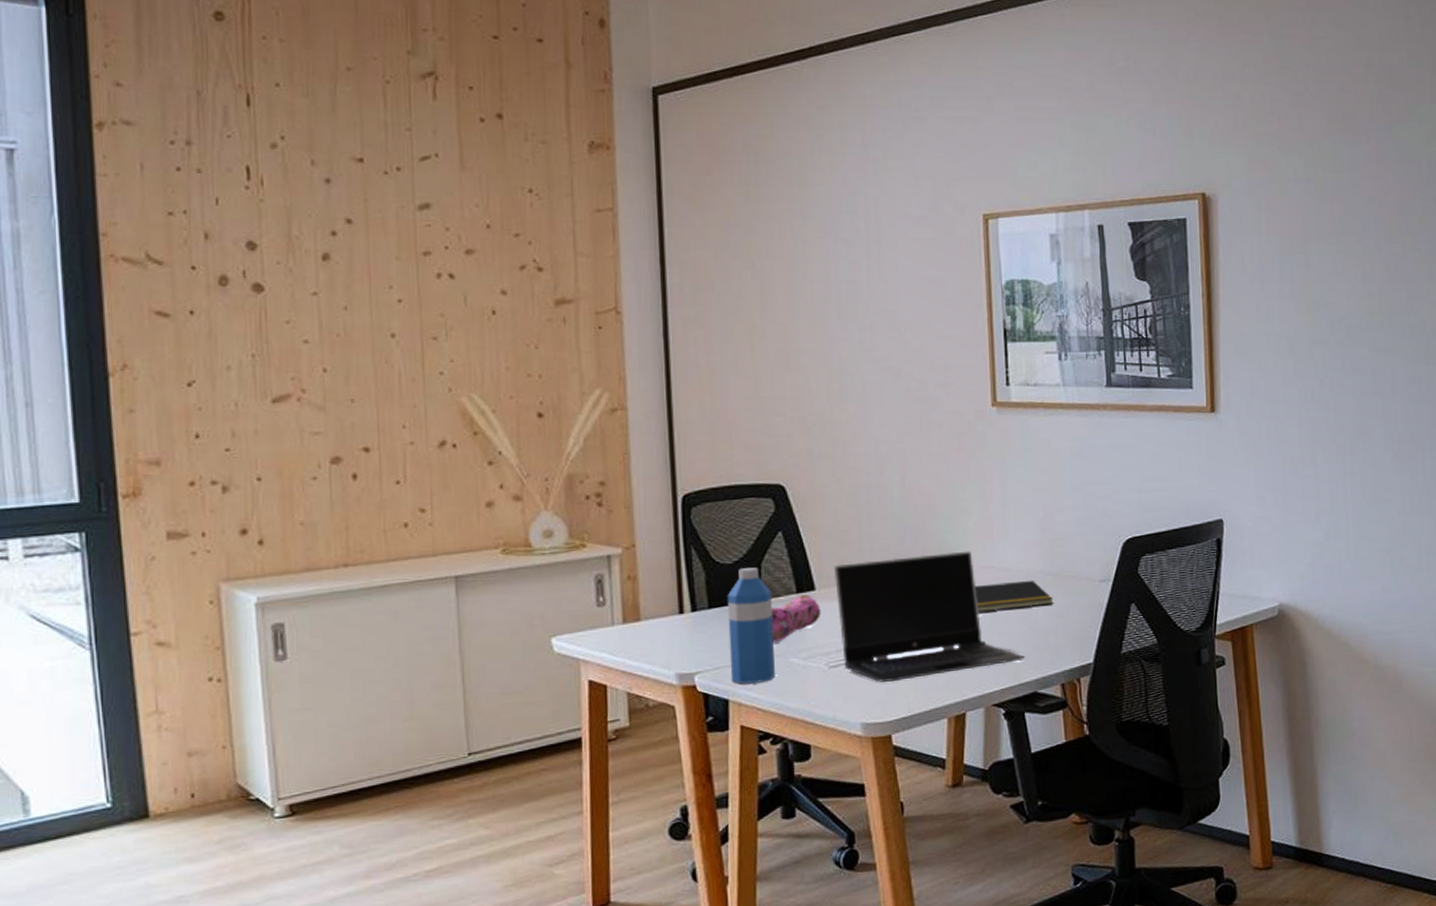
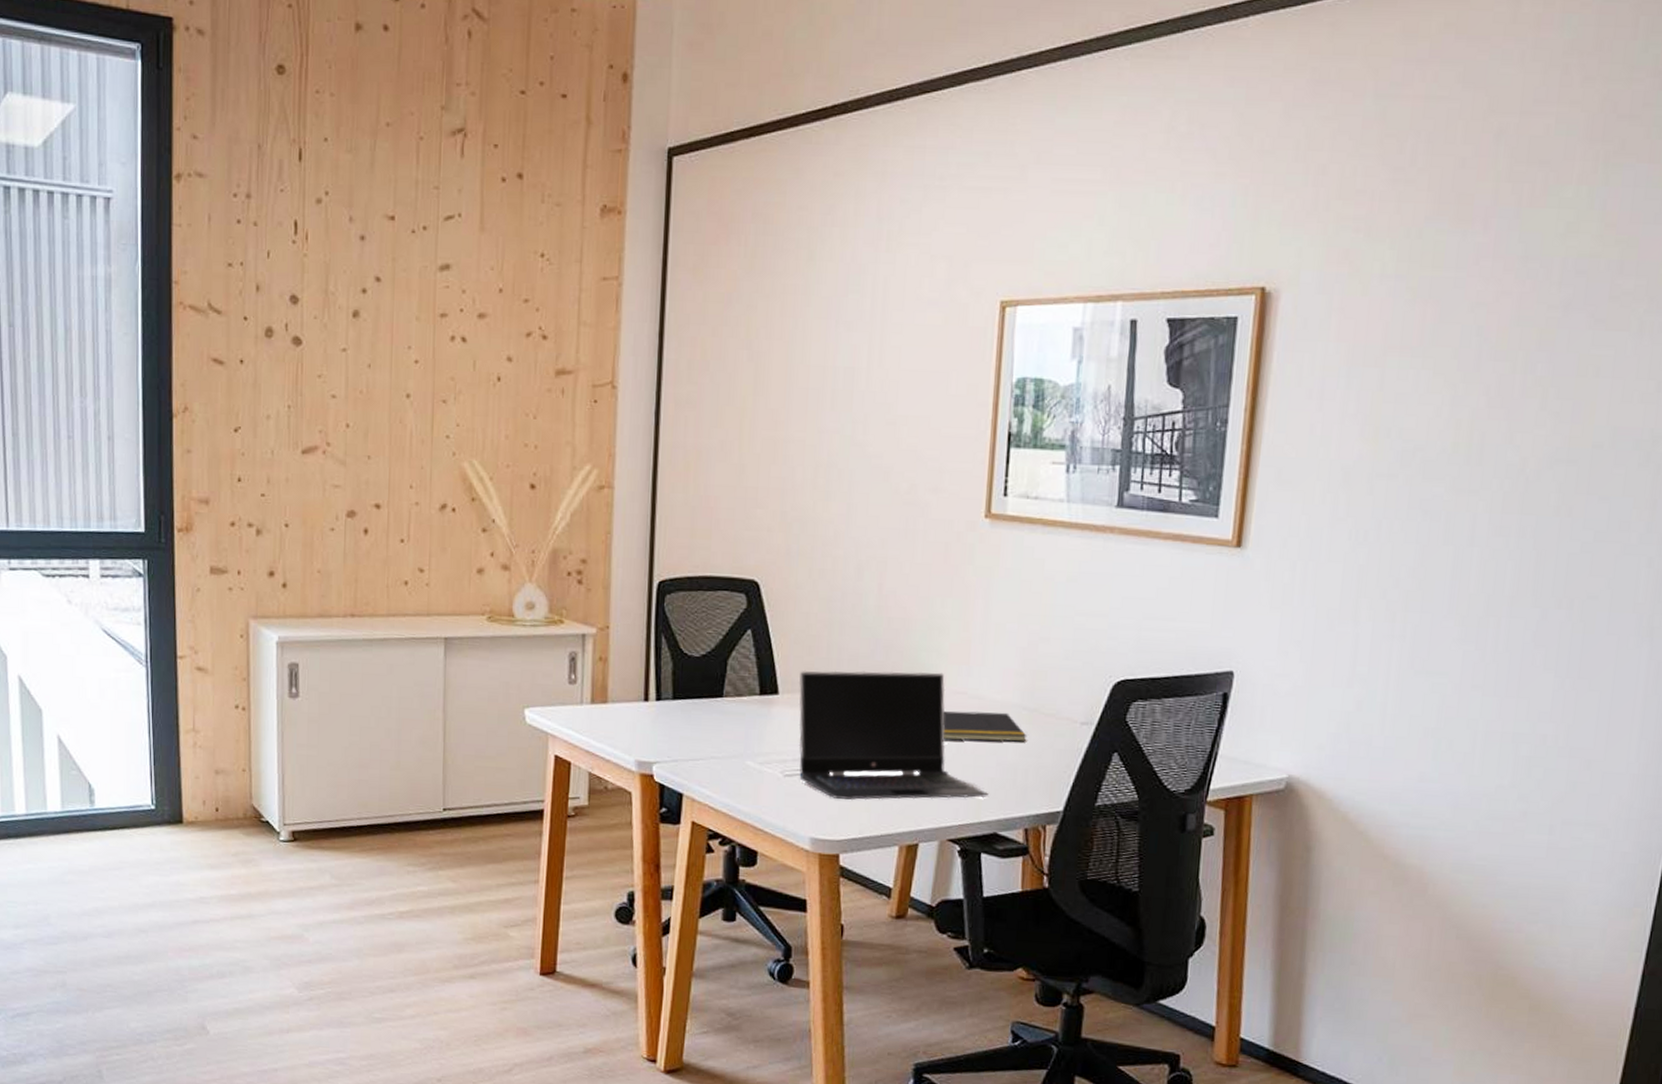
water bottle: present [727,567,775,684] -> none [687,662,735,781]
pencil case: present [771,594,822,643] -> none [731,697,783,743]

